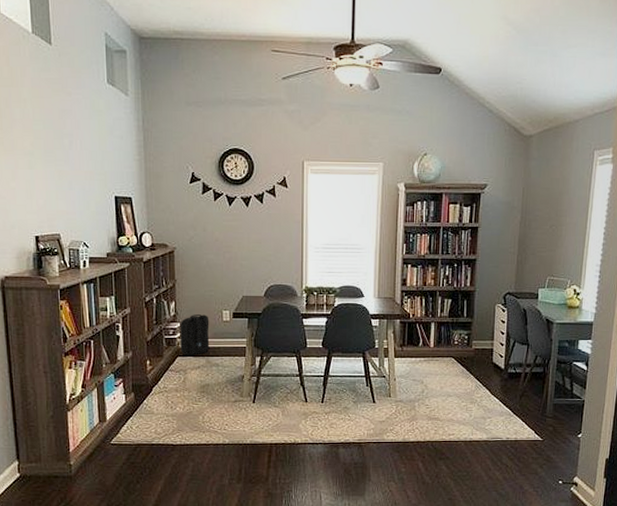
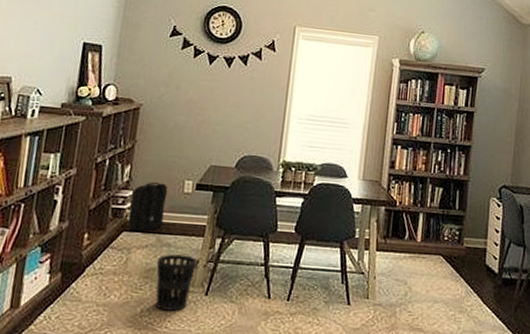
wastebasket: none [209,372,242,417] -> present [155,254,197,311]

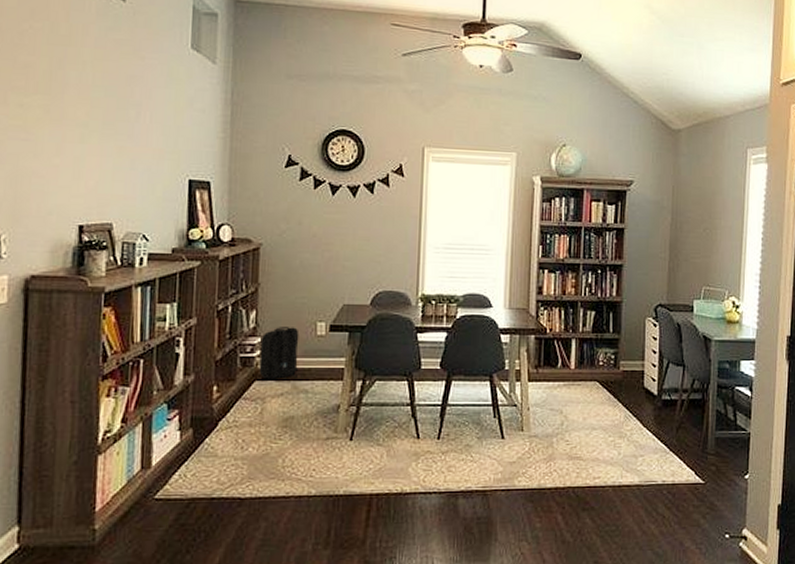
wastebasket: present [155,254,197,311] -> none [294,400,337,459]

